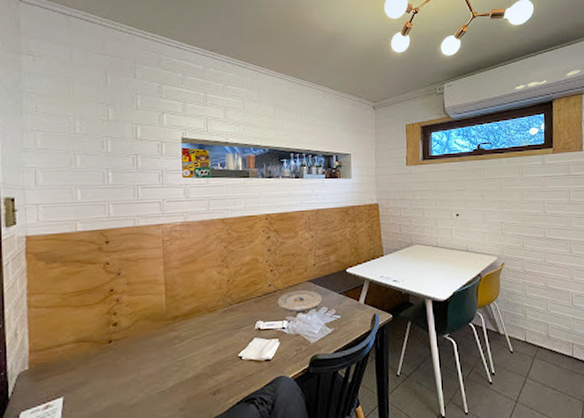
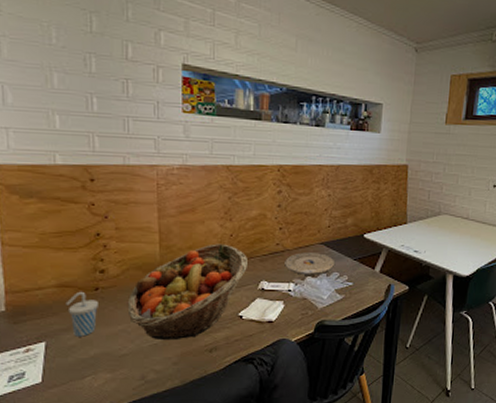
cup: none [82,344,111,390] -> present [65,291,98,337]
fruit basket: none [138,289,244,387] -> present [128,243,247,341]

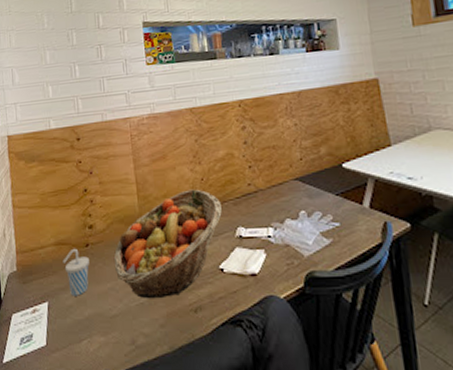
plate: present [285,252,336,275] -> none [259,190,316,217]

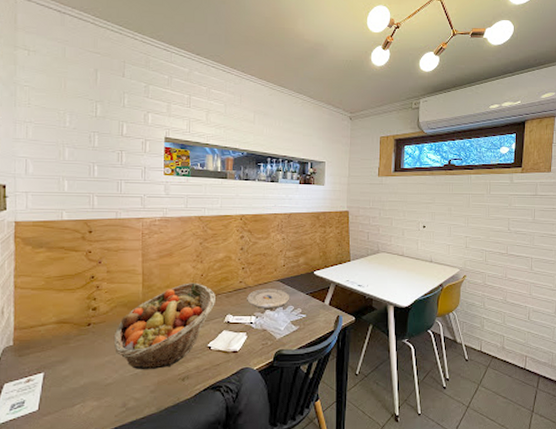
cup: present [63,248,89,296] -> none [63,326,90,368]
plate: none [259,190,316,217] -> present [247,289,290,309]

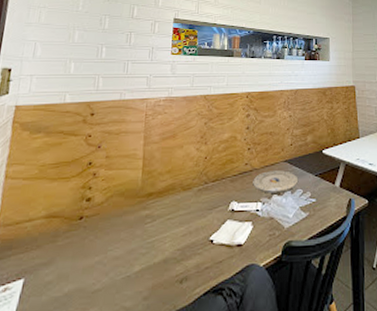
fruit basket: present [115,283,215,370] -> none [107,166,219,272]

